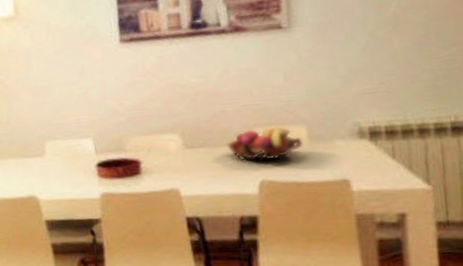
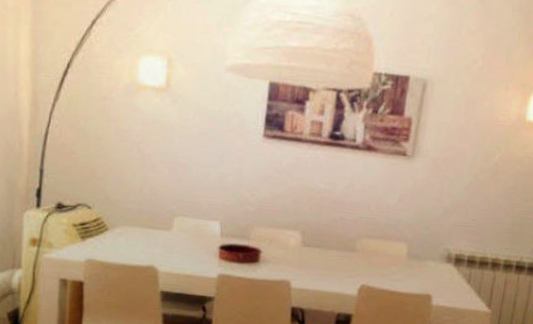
fruit basket: present [226,126,303,162] -> none [339,238,402,270]

